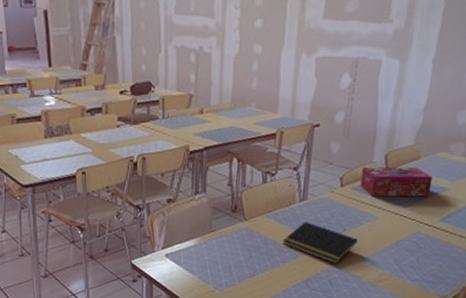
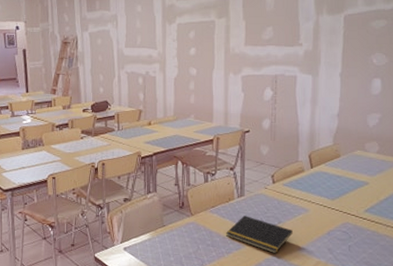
tissue box: present [360,166,433,197] -> none [289,164,353,192]

